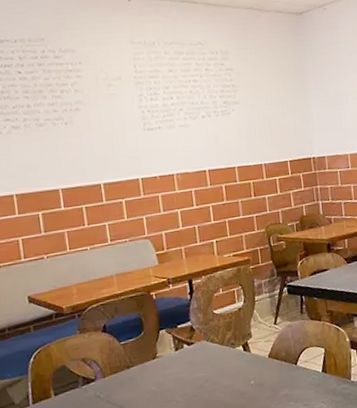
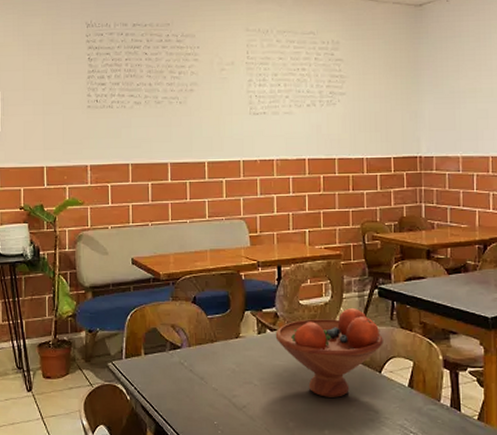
fruit bowl: none [193,308,297,399] -> present [275,308,383,397]

